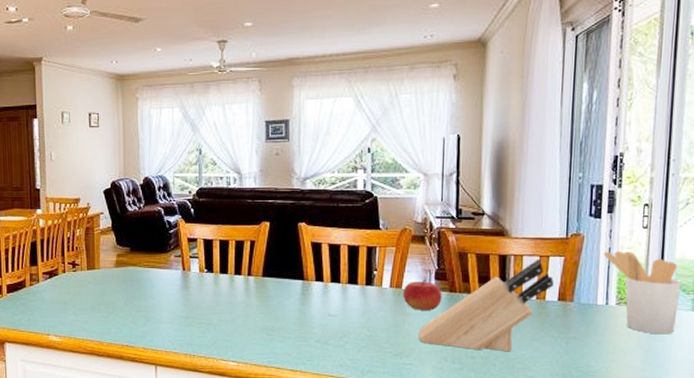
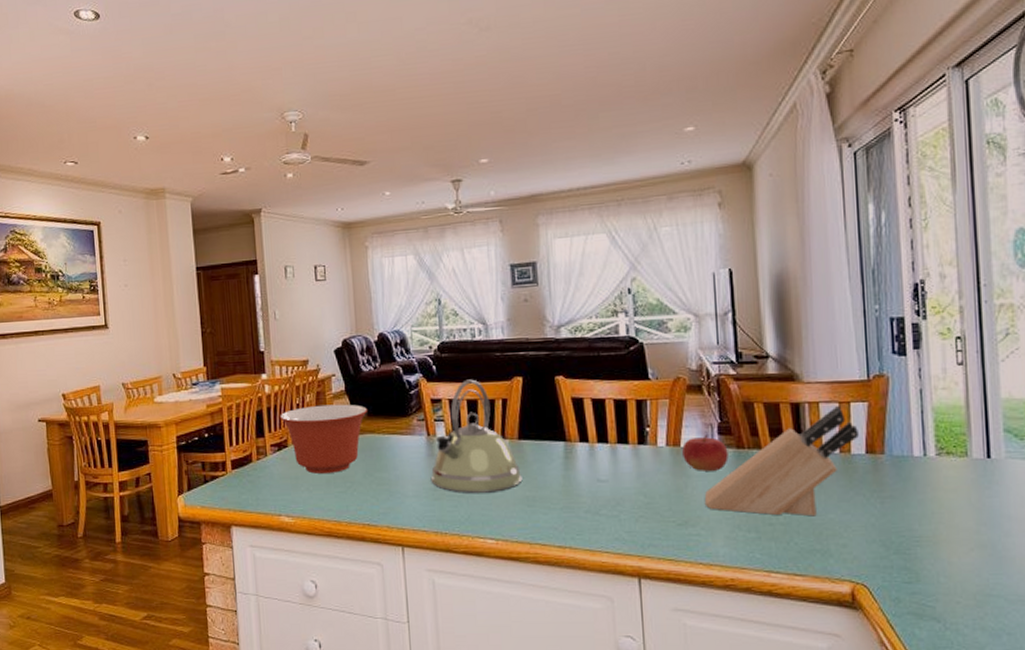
mixing bowl: none [51,239,130,299] -> present [279,404,367,474]
kettle: none [183,222,264,322] -> present [430,379,523,493]
utensil holder: present [603,251,681,335] -> none [914,392,1012,489]

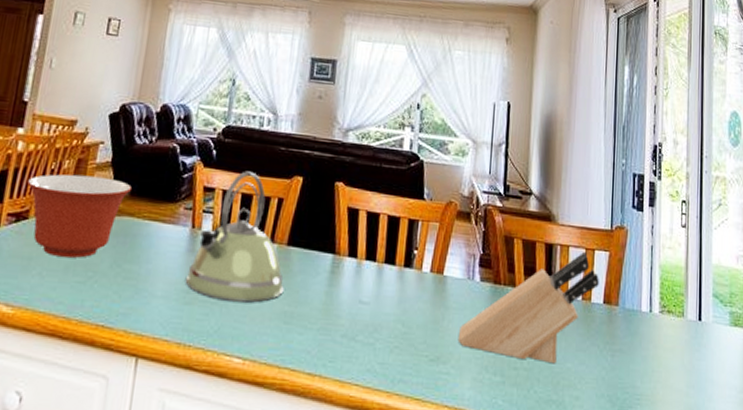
fruit: present [682,434,729,471] -> none [444,265,486,305]

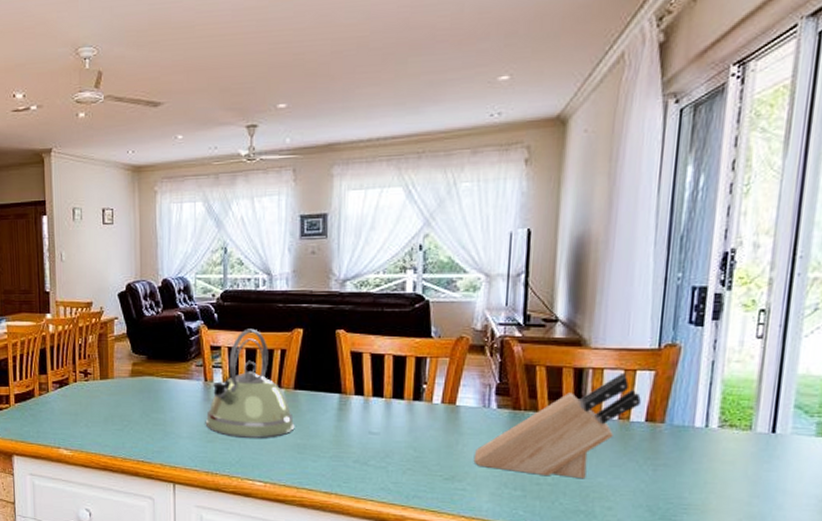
mixing bowl: present [26,174,131,258] -> none [62,346,147,411]

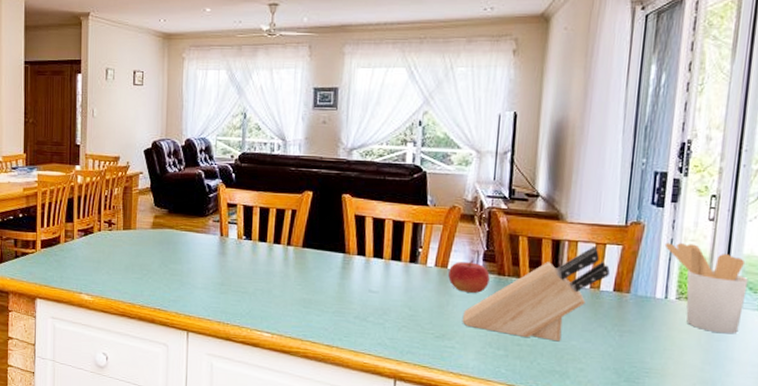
kettle: present [205,328,295,438] -> none [219,189,302,292]
fruit: none [457,394,504,430] -> present [448,260,490,293]
utensil holder: none [704,365,804,464] -> present [664,242,748,334]

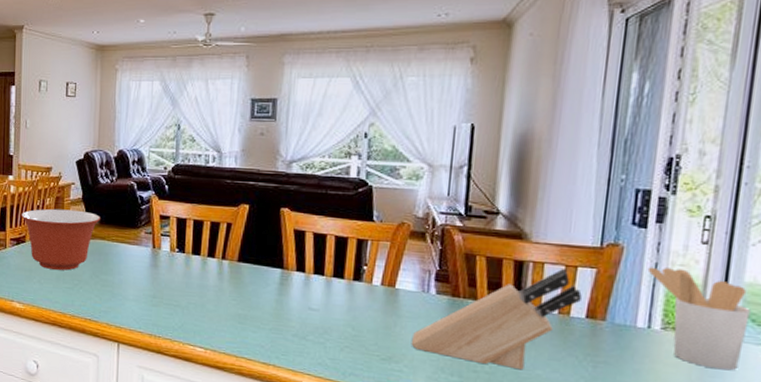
mixing bowl: none [88,198,168,261] -> present [20,208,100,271]
fruit: present [448,260,490,293] -> none [396,279,443,315]

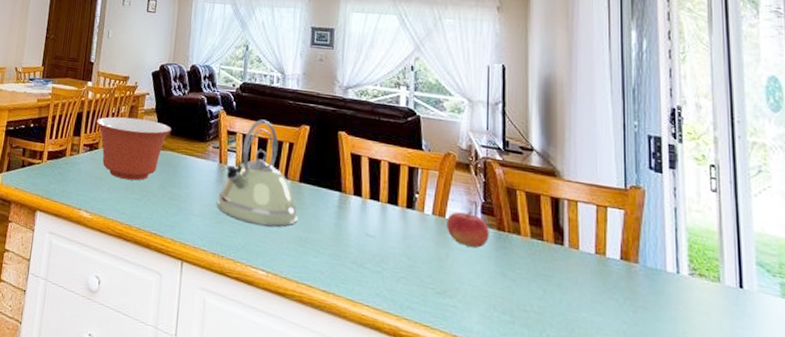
kettle: none [151,201,237,307] -> present [216,119,298,227]
fruit: none [396,279,443,315] -> present [447,211,489,248]
knife block: present [411,268,582,370] -> none [463,207,614,312]
utensil holder: present [647,267,751,371] -> none [668,211,765,322]

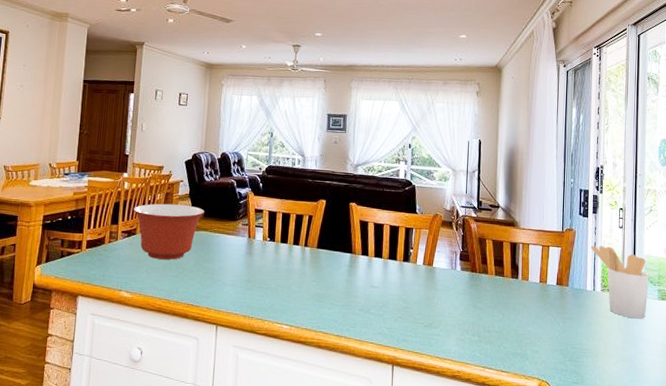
kettle: present [216,119,298,227] -> none [246,197,316,288]
fruit: present [447,211,489,248] -> none [434,259,465,287]
utensil holder: none [668,211,765,322] -> present [590,245,649,319]

